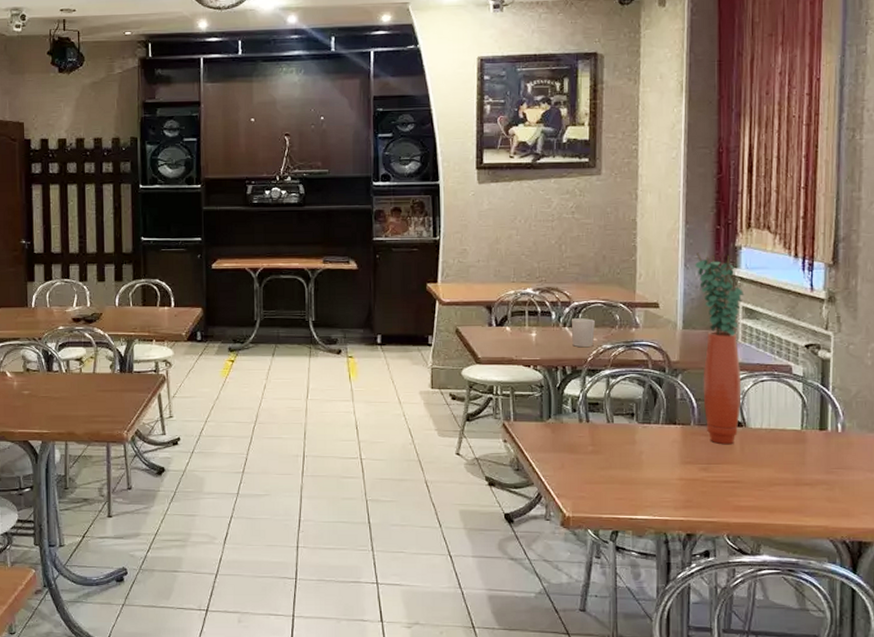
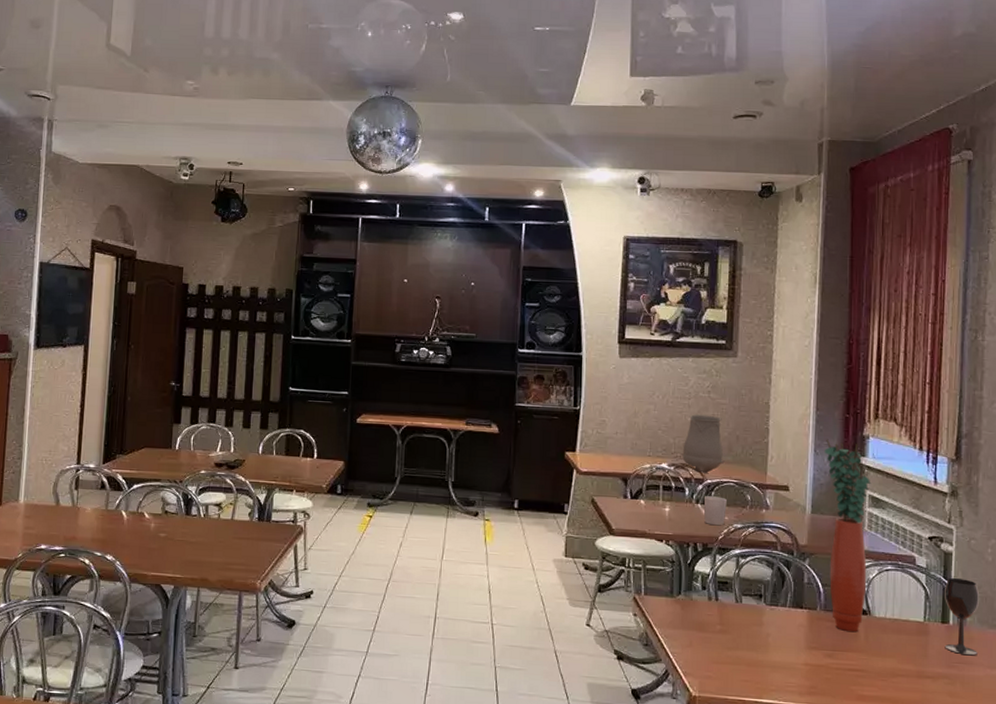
vase: none [546,236,592,295] -> present [681,414,725,473]
wine glass: none [822,384,859,461] -> present [945,577,980,656]

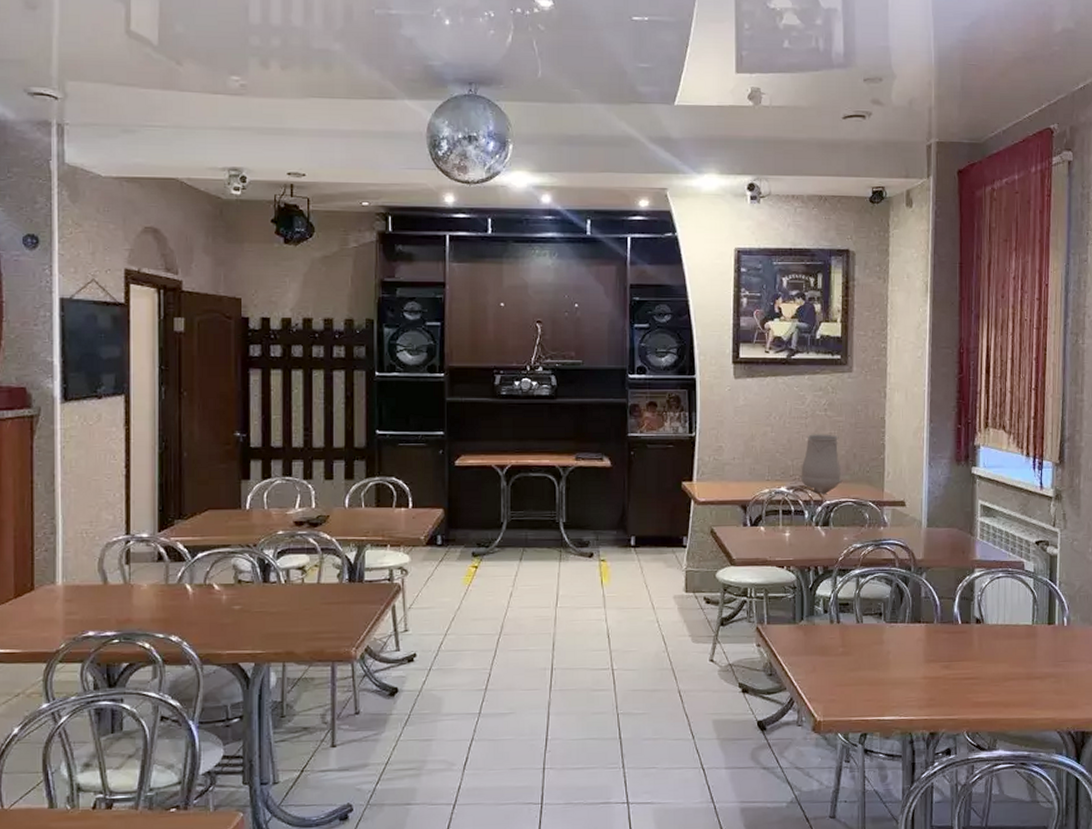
candle holder: present [703,496,727,526] -> none [823,517,846,547]
vase: present [825,439,871,633] -> none [938,451,983,642]
wine glass: present [945,577,980,656] -> none [1051,579,1082,654]

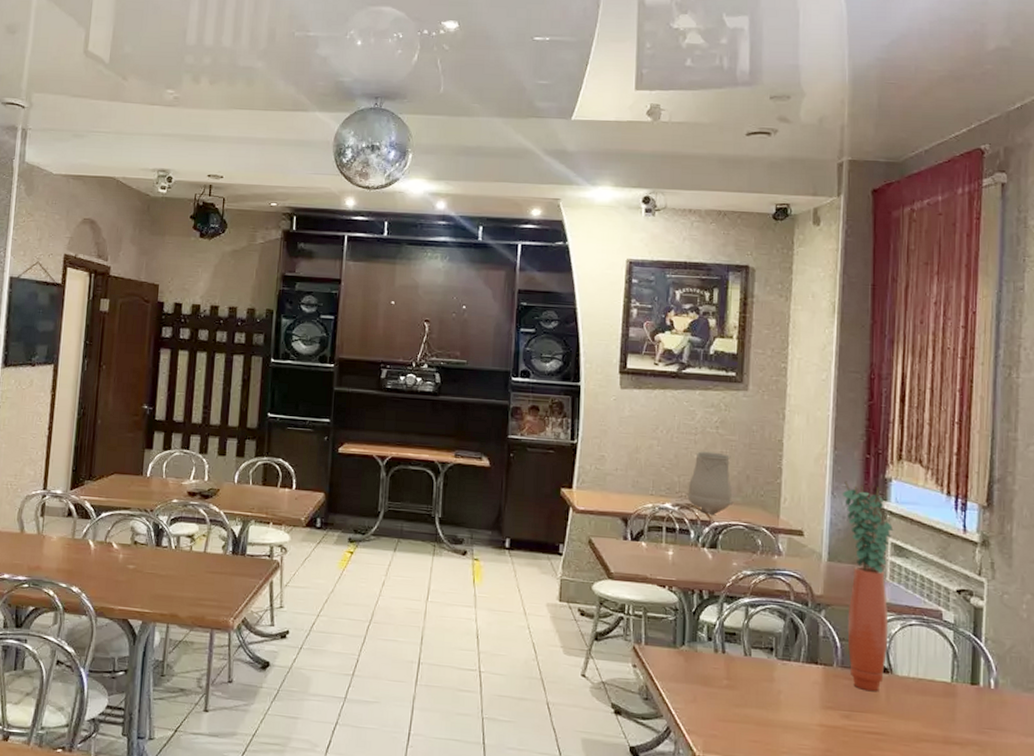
vase: none [938,451,983,642] -> present [843,481,894,692]

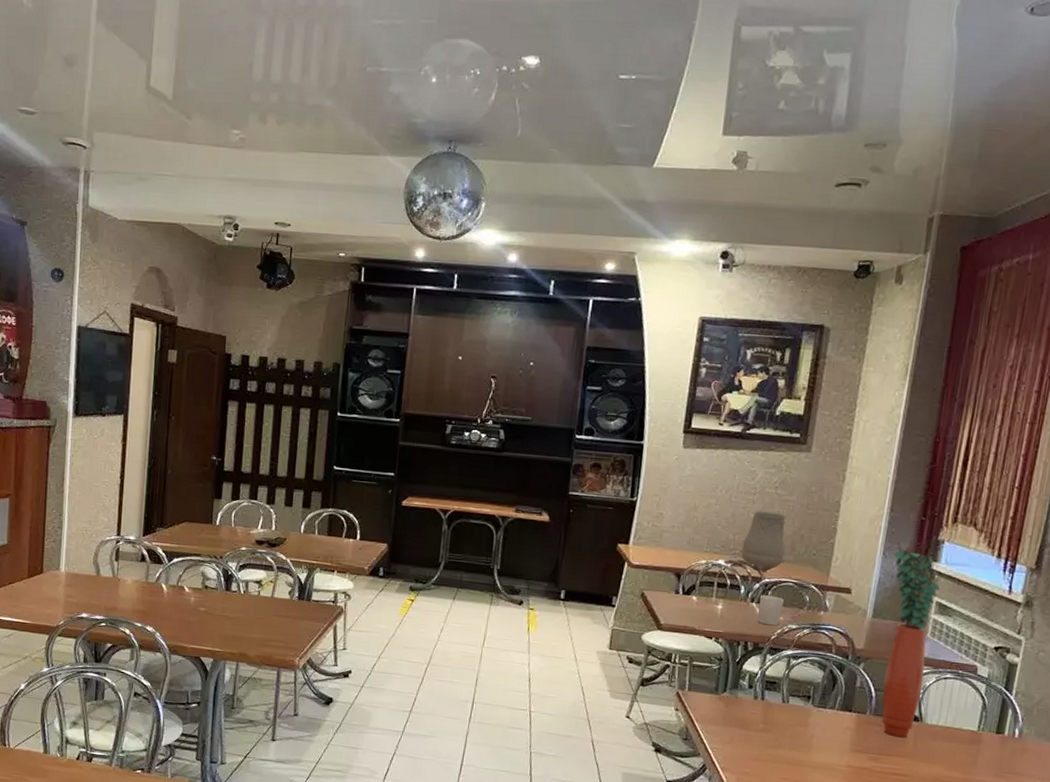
candle holder: none [710,539,735,572] -> present [757,595,784,626]

